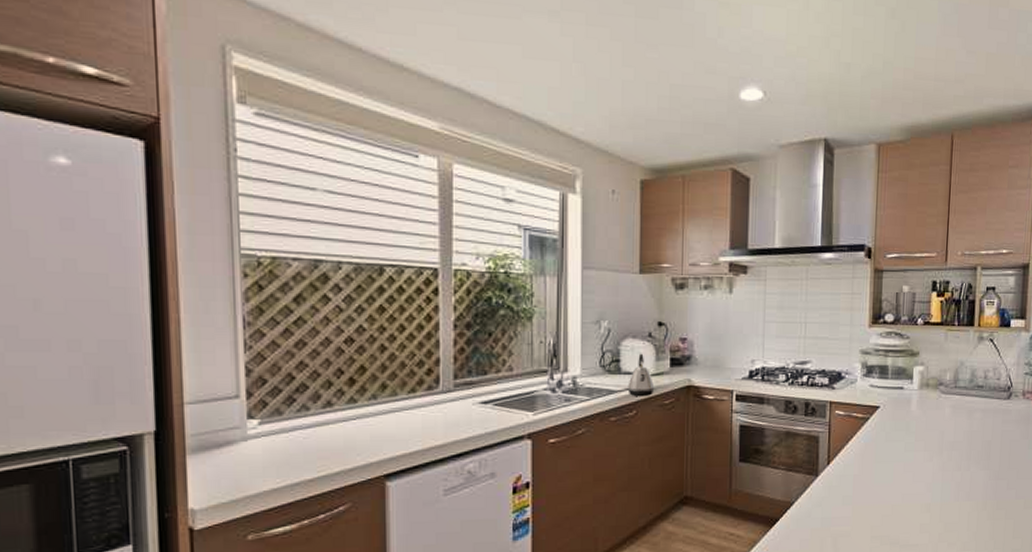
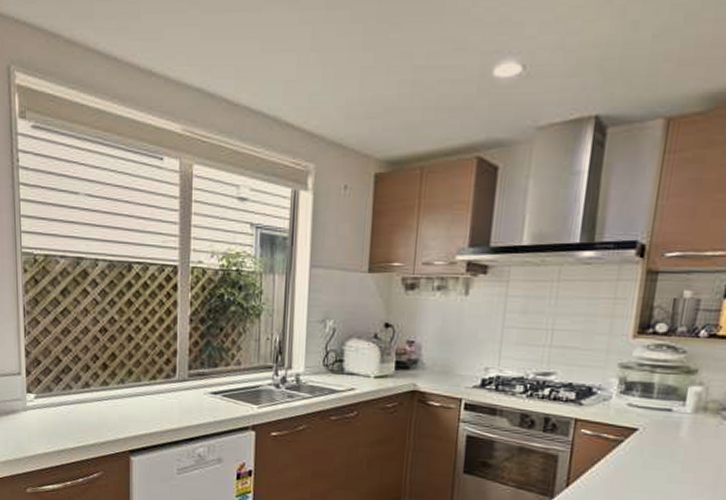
kettle: present [627,353,655,397] -> none [349,354,378,399]

